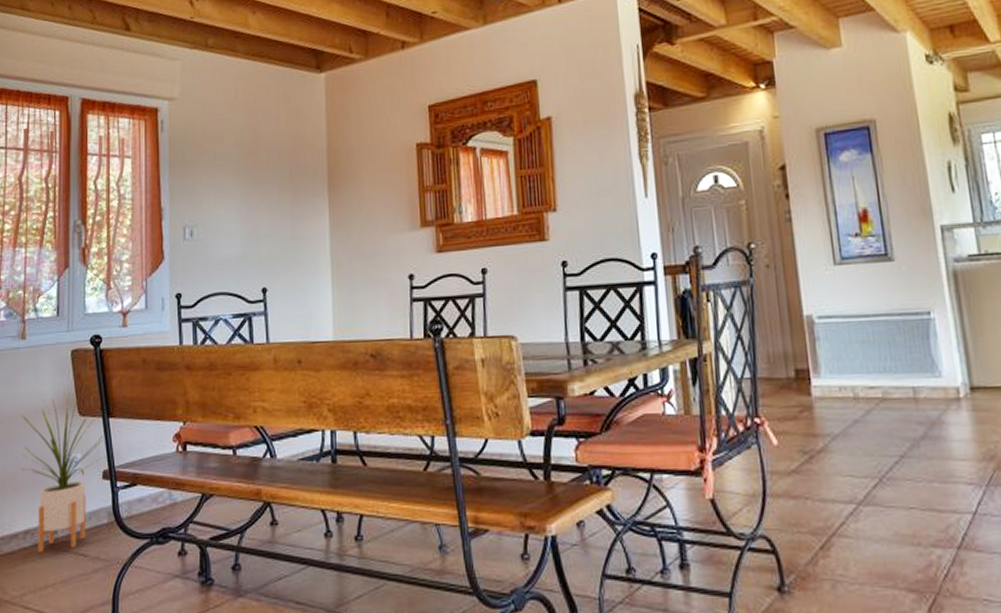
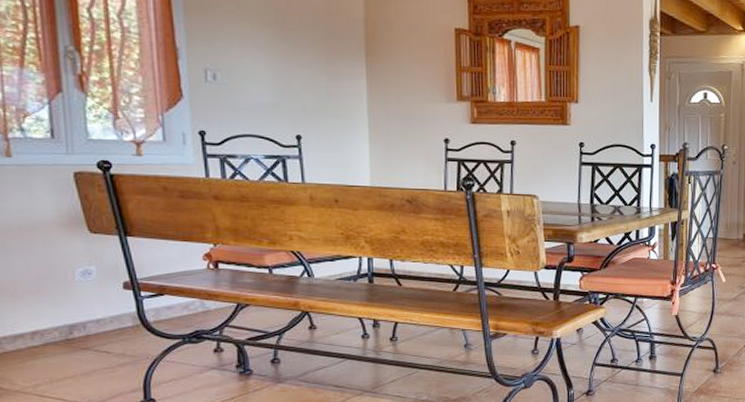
house plant: present [21,394,106,553] -> none [14,212,126,351]

